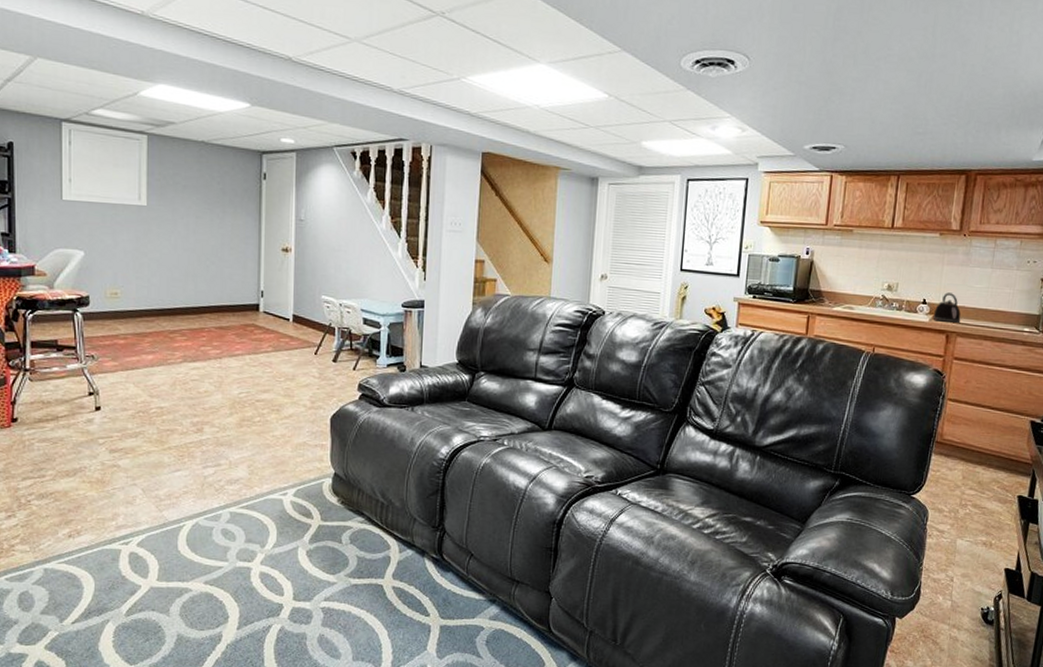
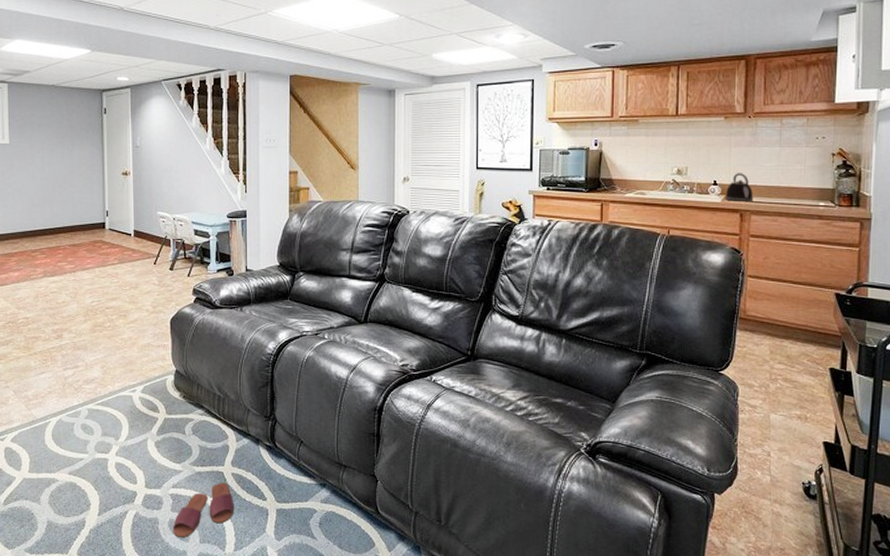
slippers: none [323,596,393,654] -> present [173,482,234,537]

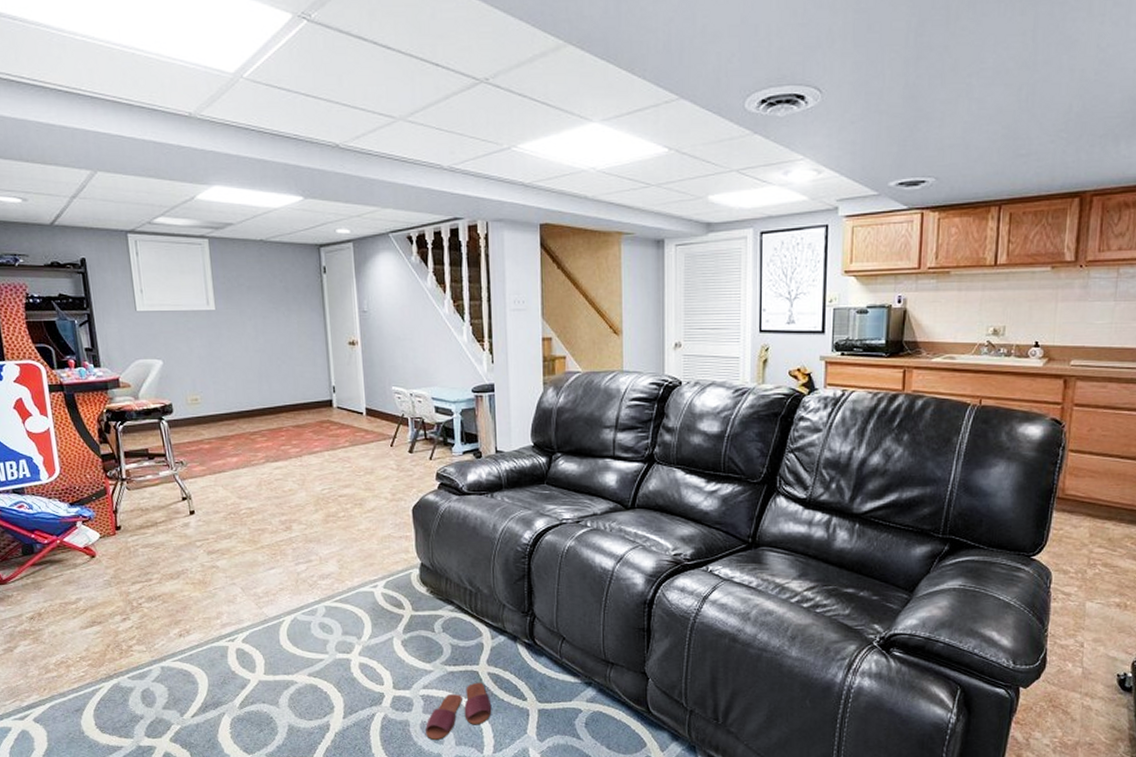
kettle: present [725,173,754,202] -> none [1047,332,1081,367]

